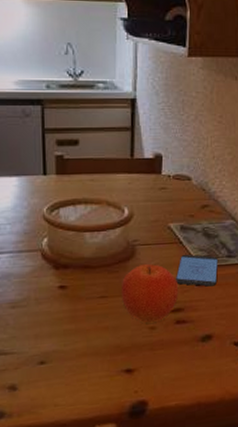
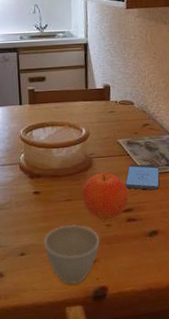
cup: none [70,327,140,399] -> present [43,224,99,284]

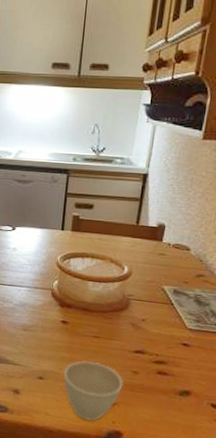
fruit: present [82,172,129,222] -> none [111,316,165,368]
smartphone: present [126,164,159,190] -> none [163,315,206,349]

